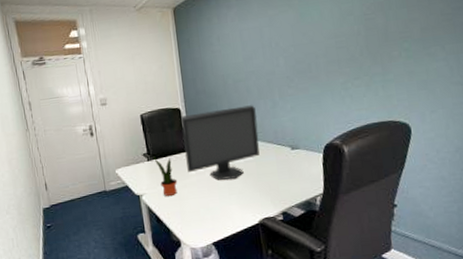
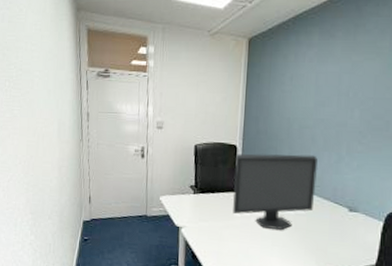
potted plant: present [153,157,178,196] -> none [200,191,221,234]

